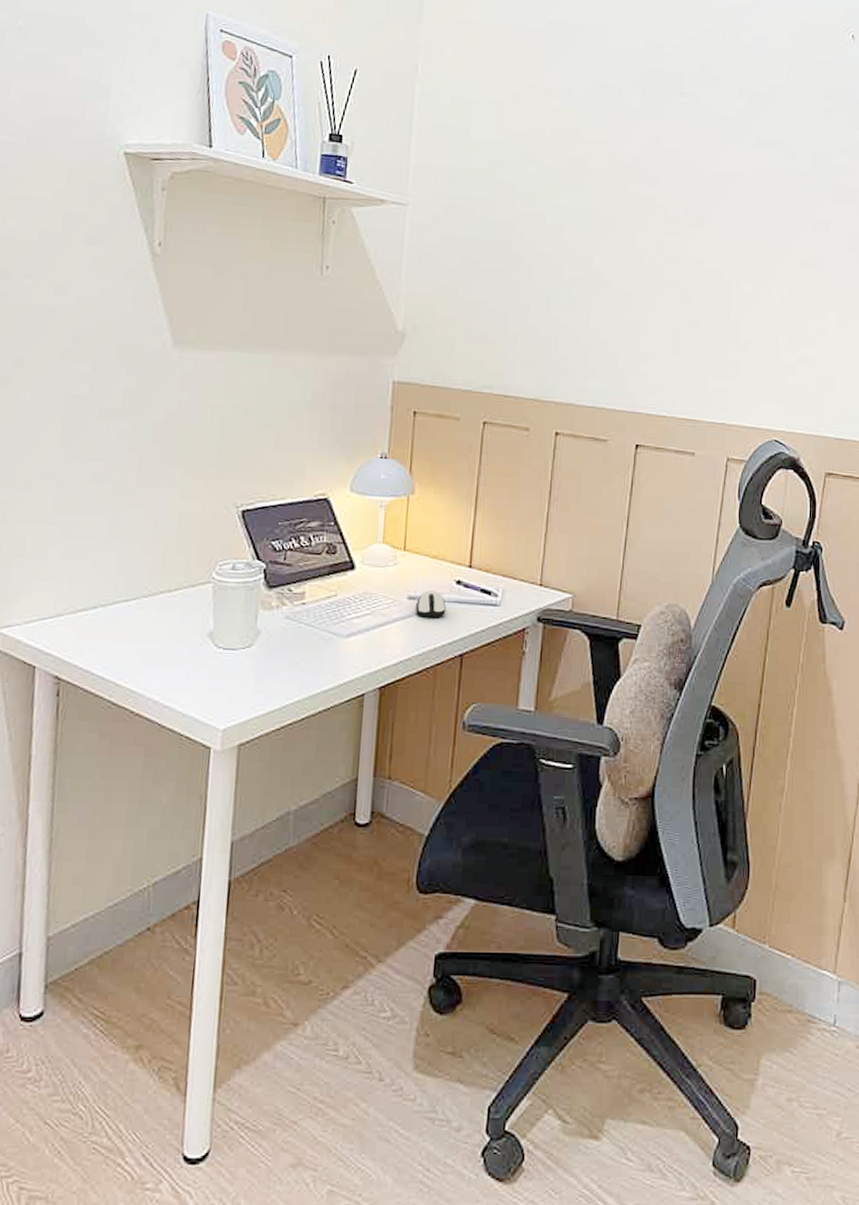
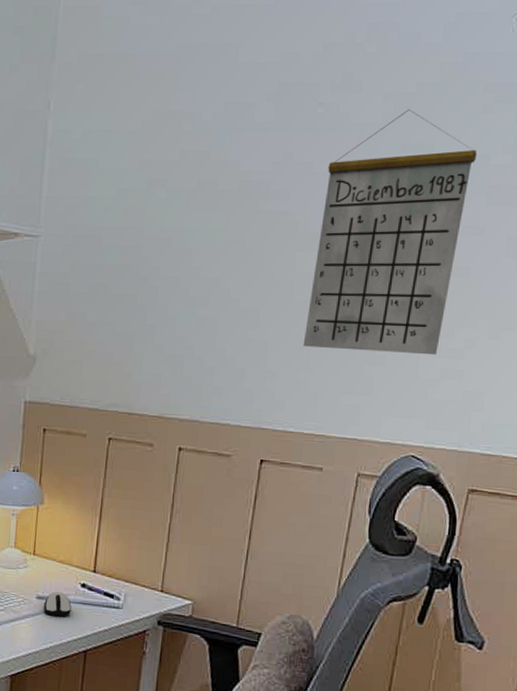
calendar: none [673,106,821,343] -> present [303,109,478,355]

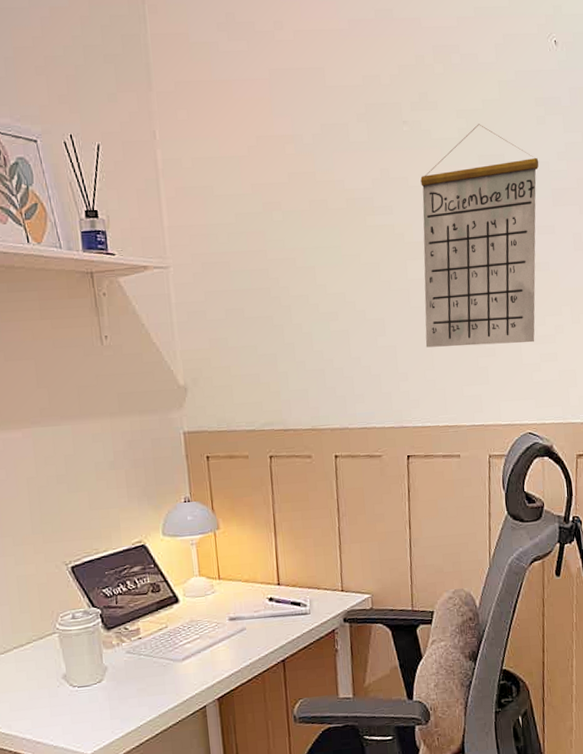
computer mouse: present [44,592,72,617] -> none [237,610,264,634]

